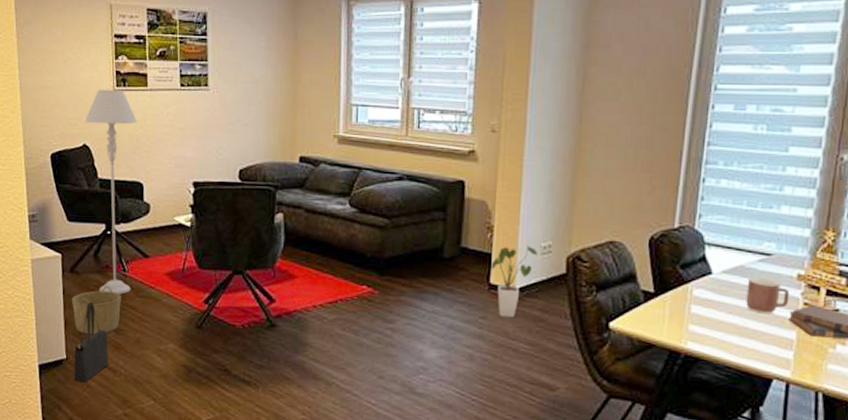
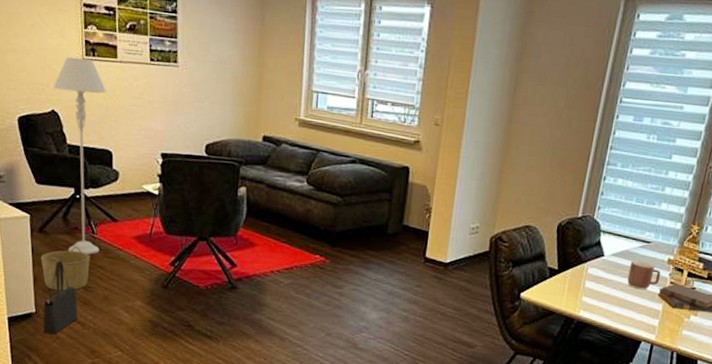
house plant: present [491,245,538,318] -> none [427,226,468,287]

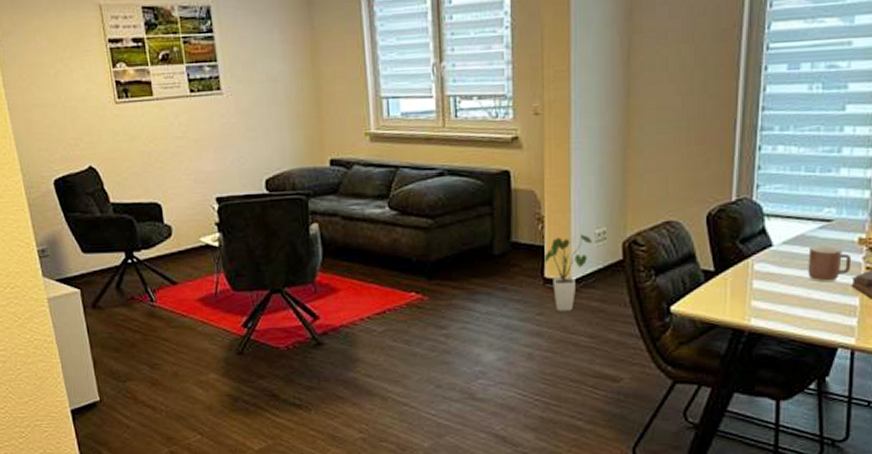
basket: present [40,246,90,291] -> none [97,319,153,372]
tote bag: present [43,260,78,335] -> none [108,337,147,424]
floor lamp: present [53,57,107,255] -> none [87,101,162,327]
house plant: none [427,226,468,287] -> present [544,234,593,311]

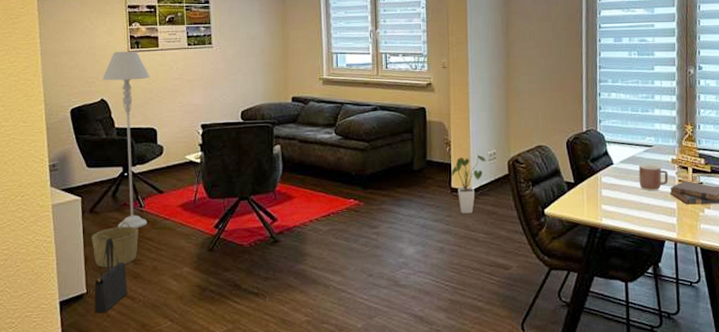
floor lamp: none [87,101,162,327] -> present [102,51,151,228]
basket: none [97,319,153,372] -> present [91,222,138,268]
tote bag: none [108,337,147,424] -> present [94,237,128,313]

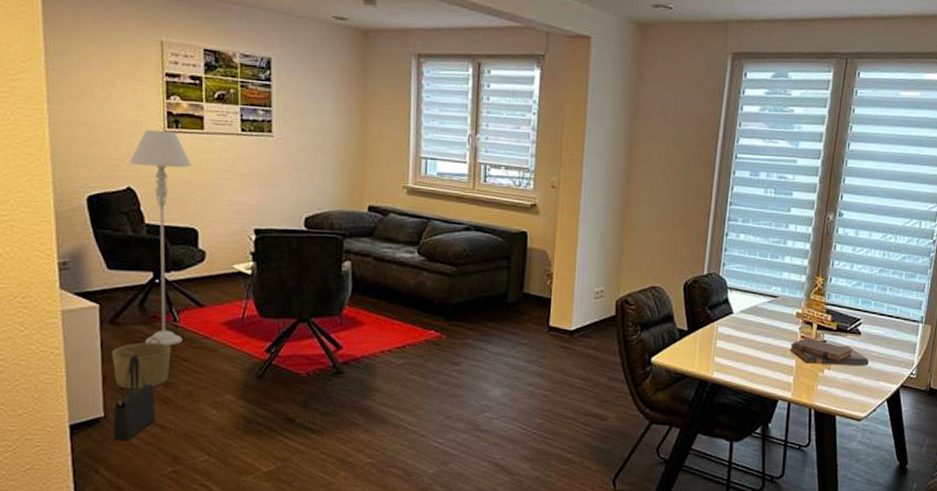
house plant: present [451,154,486,214] -> none [550,291,592,356]
mug: present [638,164,669,191] -> none [758,316,791,346]

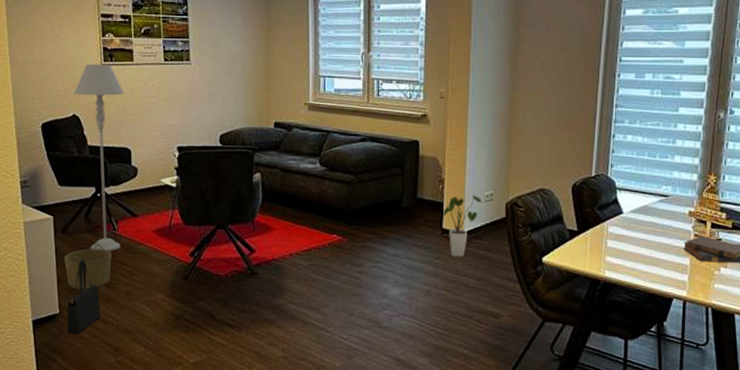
house plant: none [550,291,592,356] -> present [443,195,482,257]

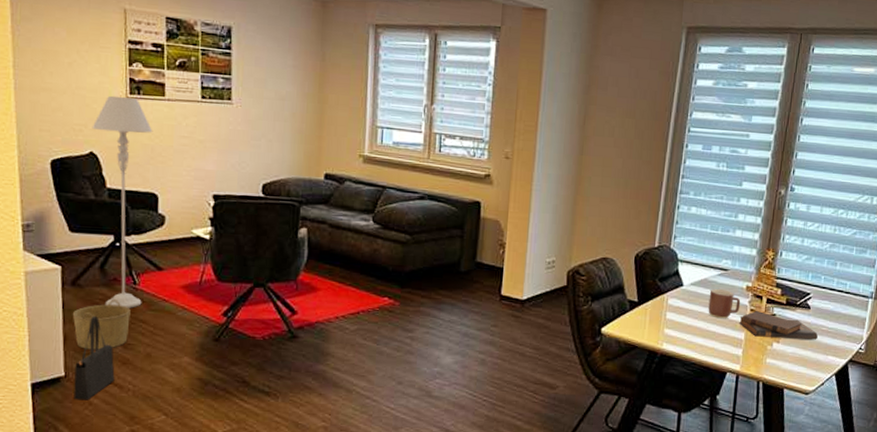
house plant: present [443,195,482,257] -> none [502,261,544,325]
mug: none [650,216,684,245] -> present [708,289,741,319]

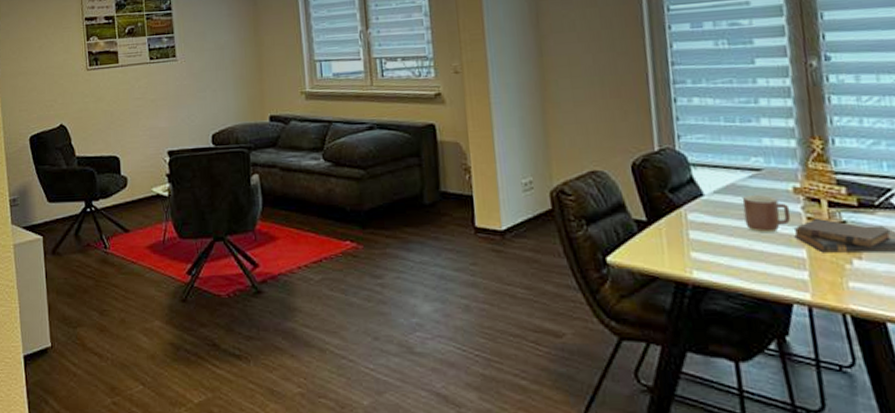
basket: present [72,299,131,350] -> none [54,265,104,318]
tote bag: present [74,315,115,401] -> none [59,283,95,371]
floor lamp: present [92,95,153,308] -> none [60,69,113,273]

